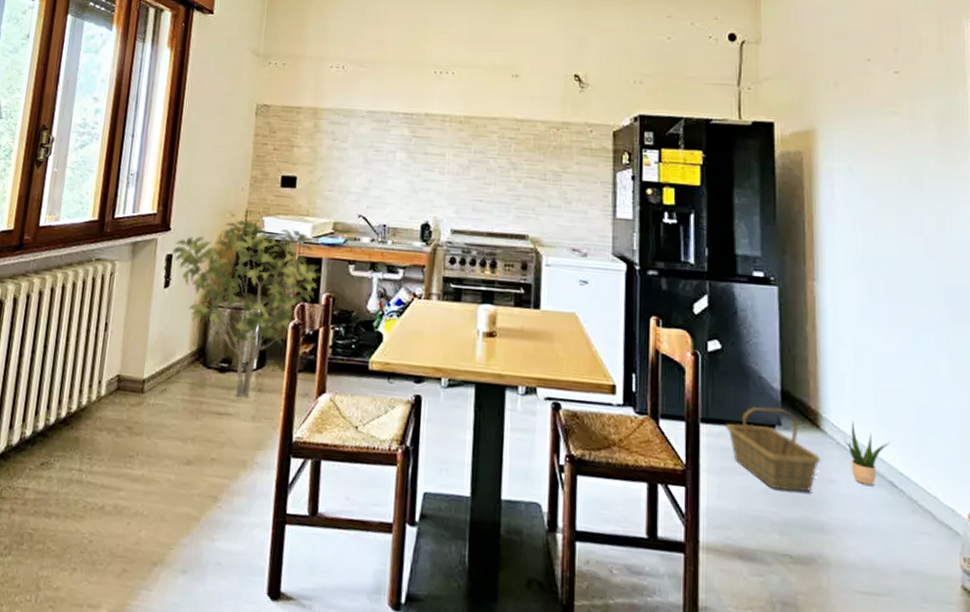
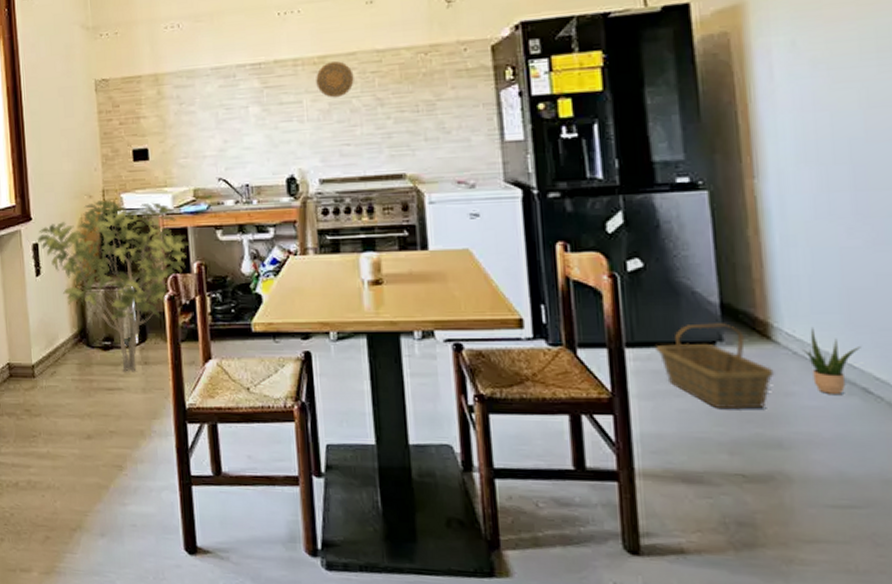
decorative plate: none [460,123,494,157] -> present [316,61,354,98]

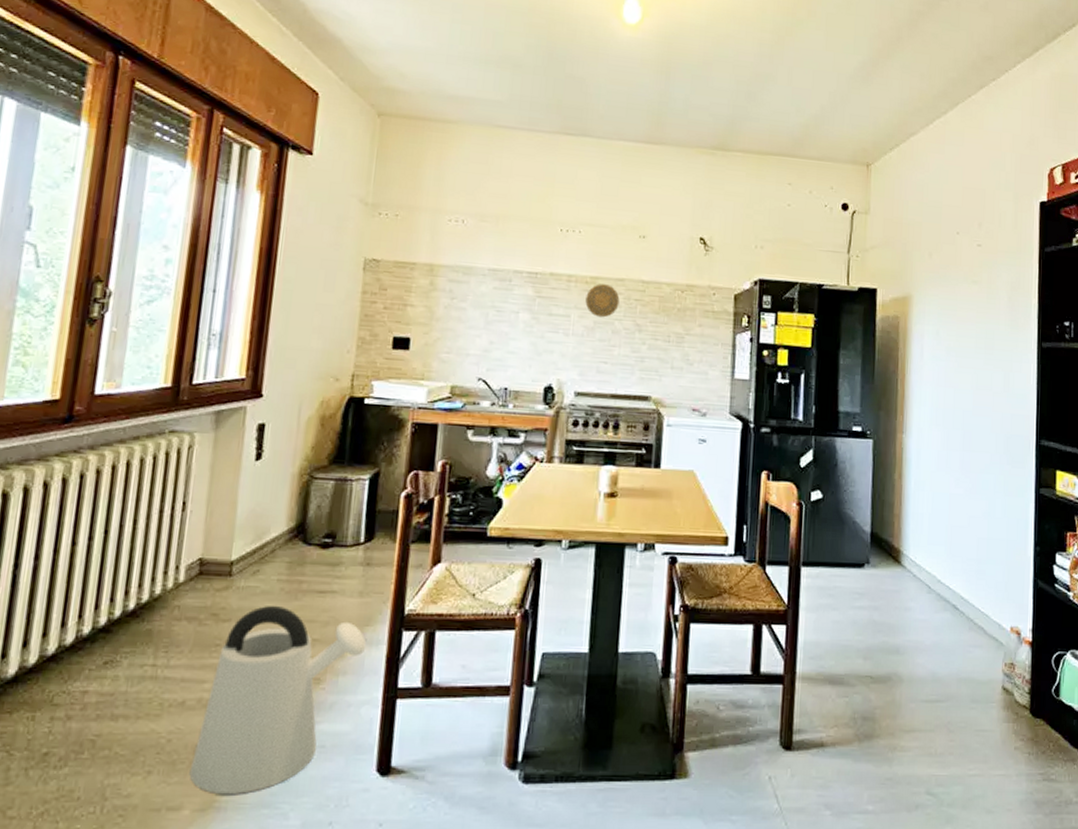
watering can: none [31,402,157,563] -> present [189,606,367,795]
shrub: present [36,200,190,372] -> none [264,385,438,574]
basket: present [655,323,775,410] -> none [823,548,900,622]
potted plant: present [803,328,861,394] -> none [920,556,955,610]

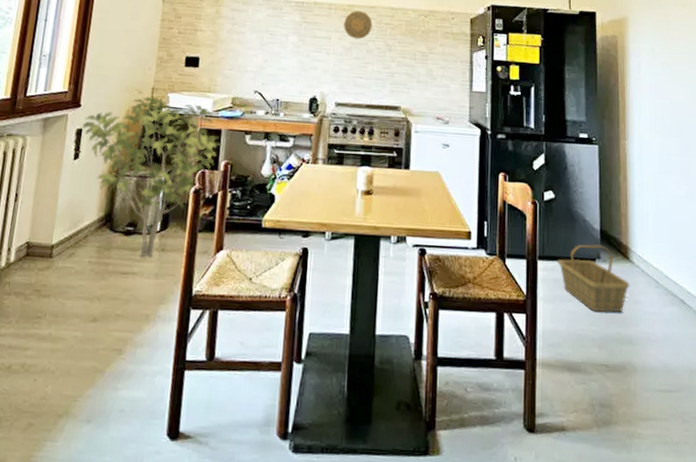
watering can: present [189,606,367,795] -> none [12,284,160,452]
shrub: none [264,385,438,574] -> present [81,96,221,258]
basket: none [823,548,900,622] -> present [558,244,630,313]

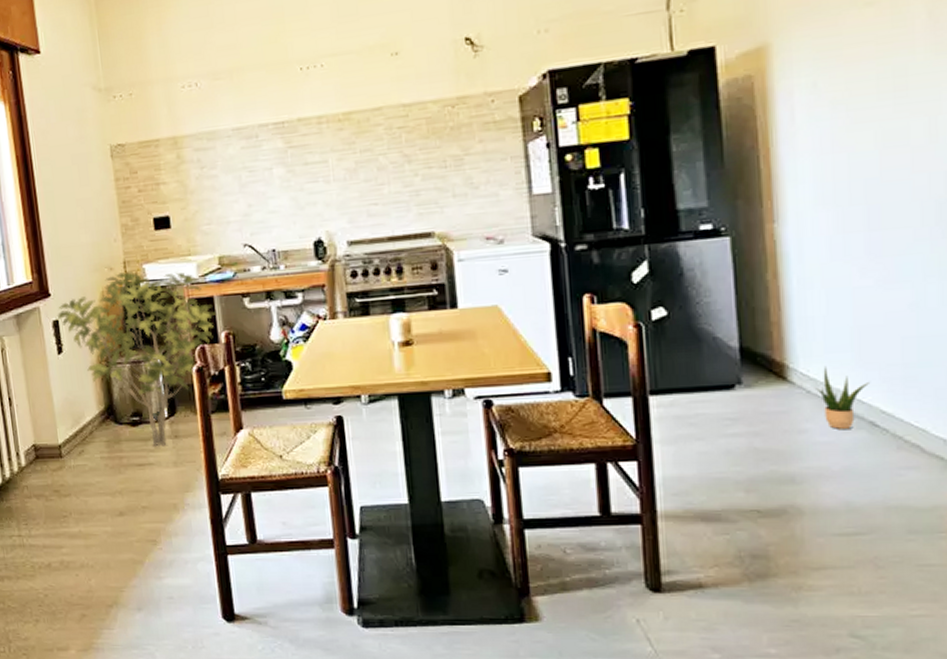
decorative plate: present [343,11,373,39] -> none [341,117,381,157]
basket: present [558,244,630,313] -> none [678,366,789,449]
potted plant: none [648,253,681,303] -> present [816,367,869,429]

